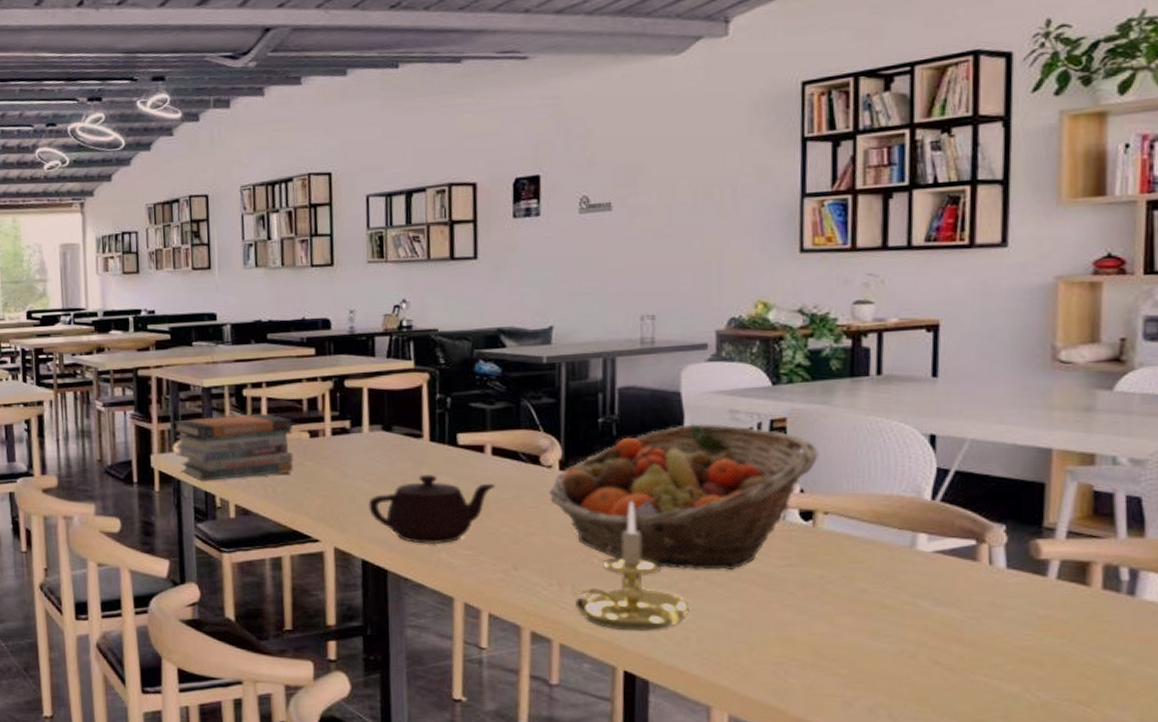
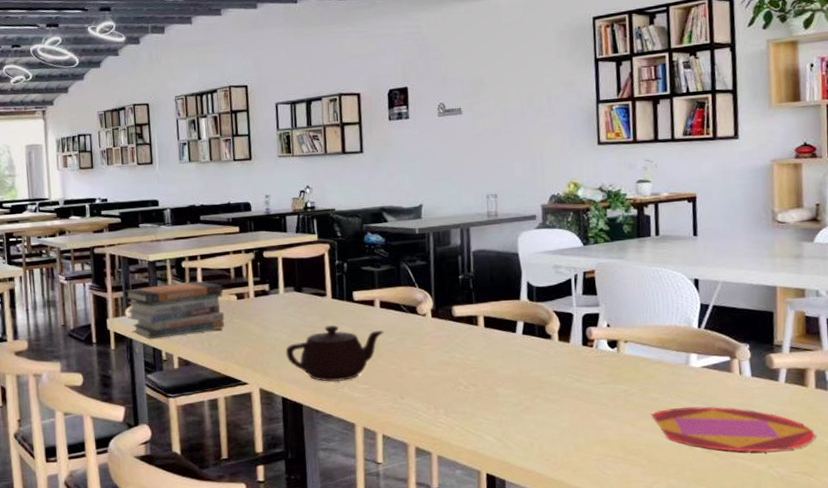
fruit basket: present [549,423,819,571] -> none [425,276,619,391]
candle holder: present [573,501,691,631] -> none [446,339,533,442]
plate: none [855,604,1099,669] -> present [650,406,816,452]

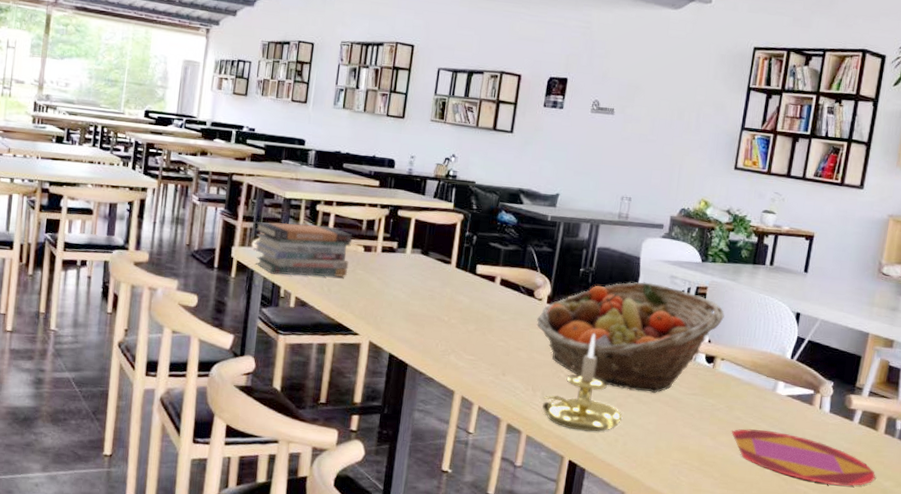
teapot: present [285,325,384,382] -> none [401,293,499,349]
fruit basket: none [425,276,619,391] -> present [537,282,725,394]
candle holder: none [446,339,533,442] -> present [542,333,623,432]

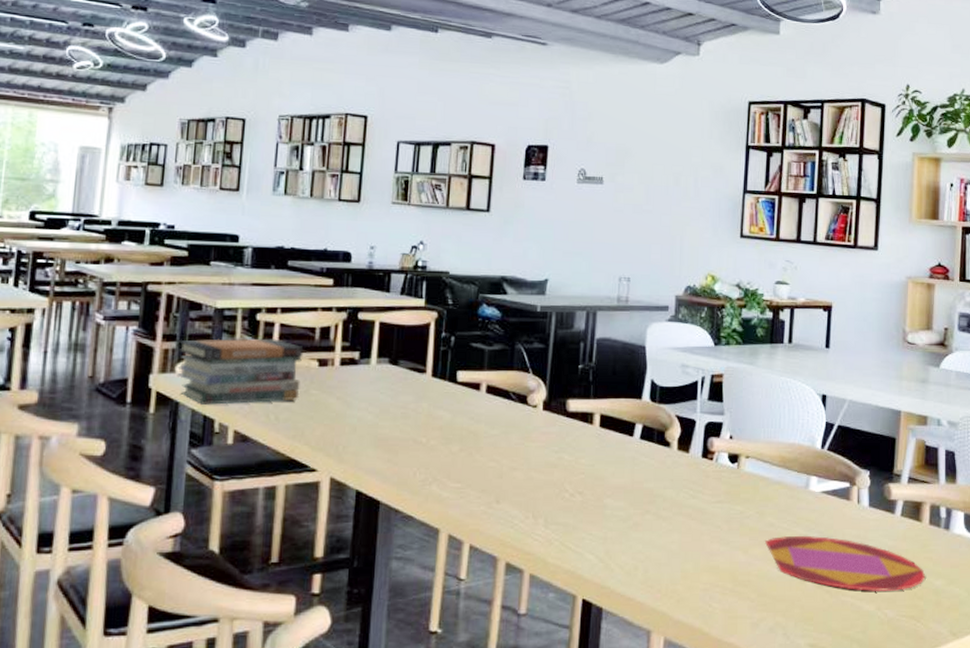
fruit basket: present [537,282,725,394] -> none [533,375,745,506]
candle holder: present [542,333,623,432] -> none [546,441,641,561]

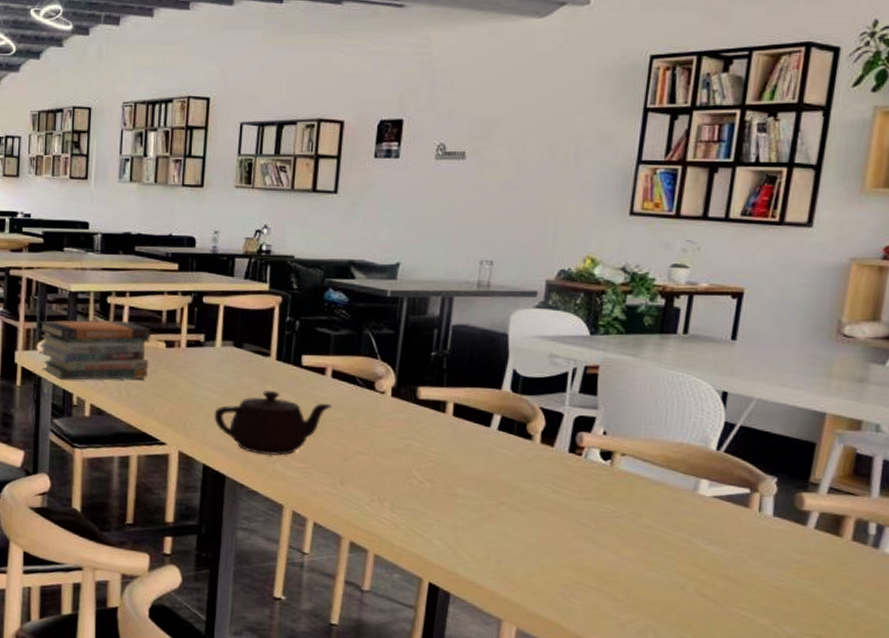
teapot: none [368,409,487,477] -> present [214,391,332,456]
plate: present [764,536,926,591] -> none [638,539,841,608]

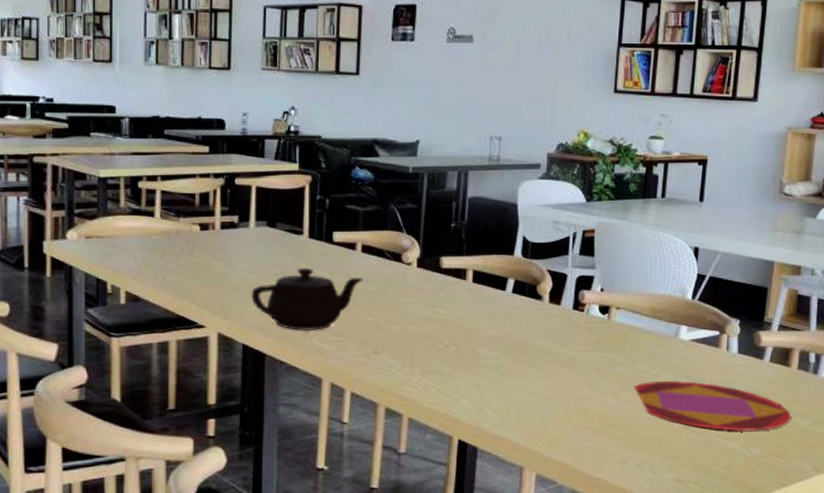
book stack: present [38,320,152,380] -> none [68,205,185,268]
plate: none [638,539,841,608] -> present [633,381,792,431]

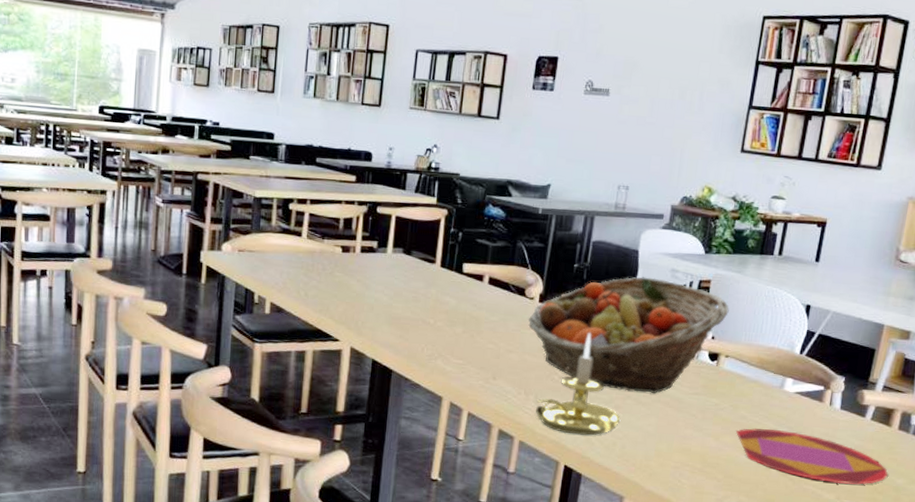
teapot: present [251,268,363,332] -> none [383,294,488,353]
fruit basket: none [408,231,616,355] -> present [528,277,729,394]
candle holder: none [422,296,514,406] -> present [536,333,621,436]

